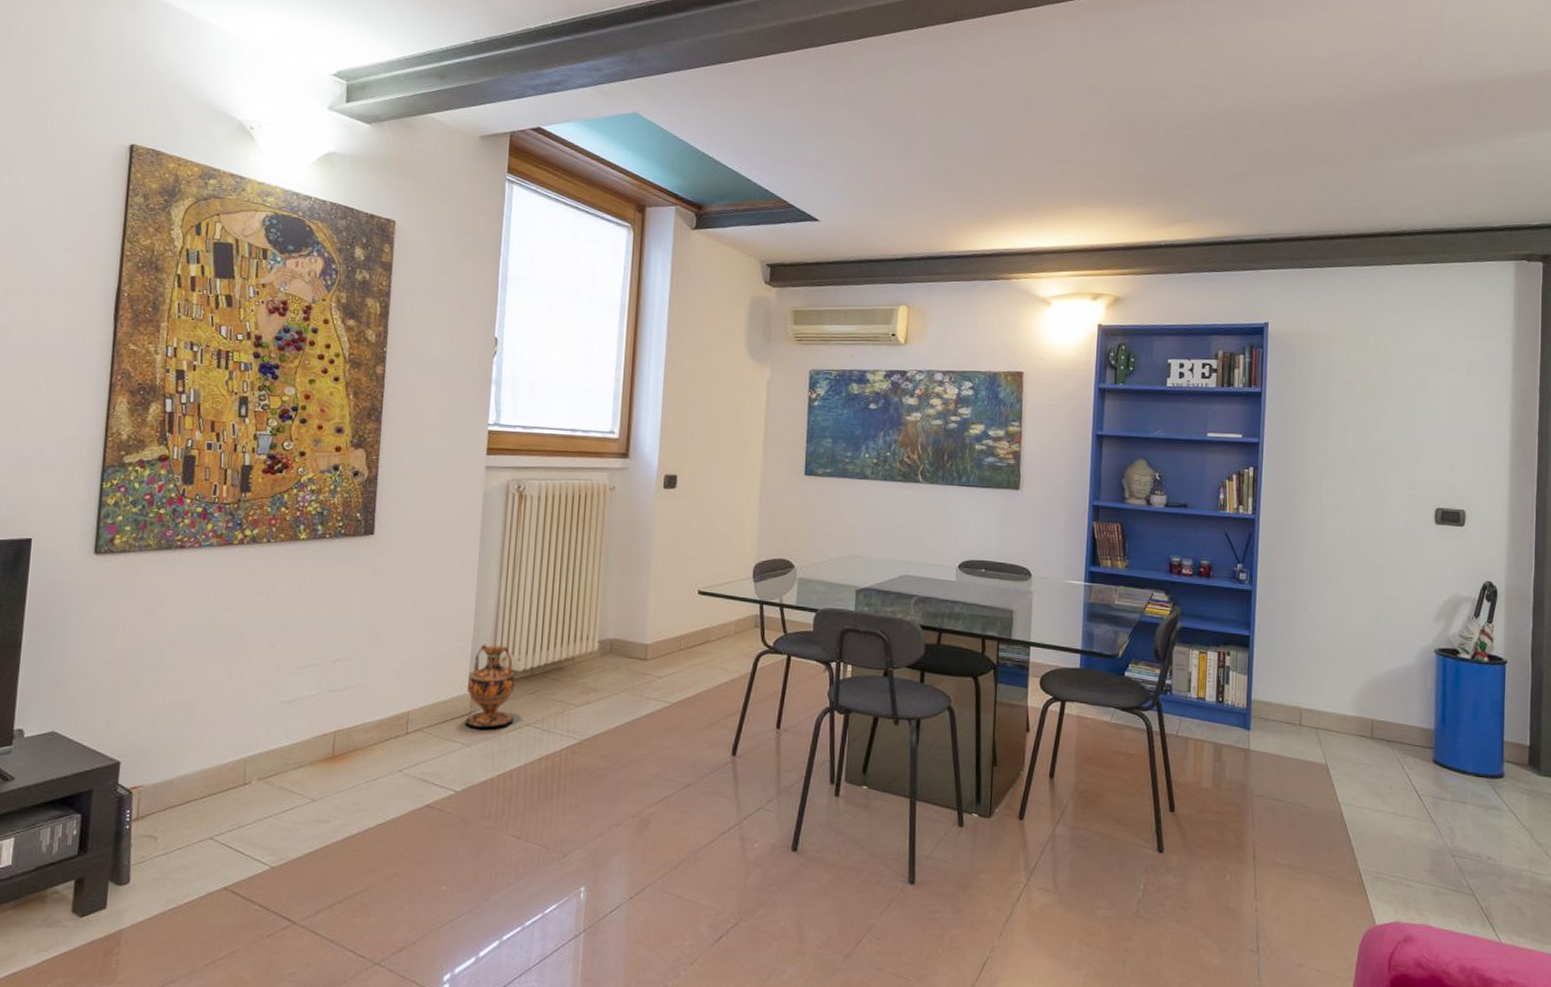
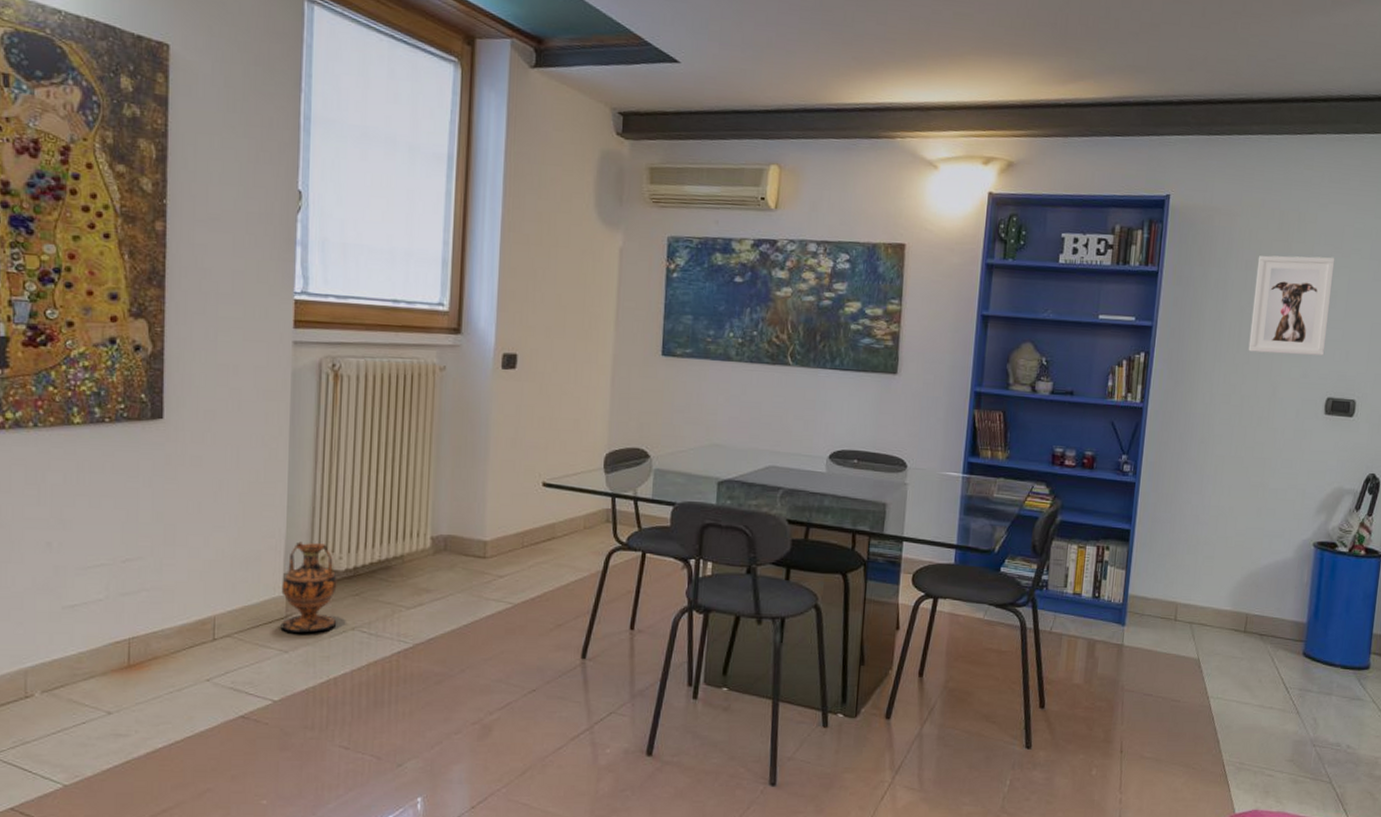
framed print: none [1354,375,1433,468] -> present [1248,255,1335,356]

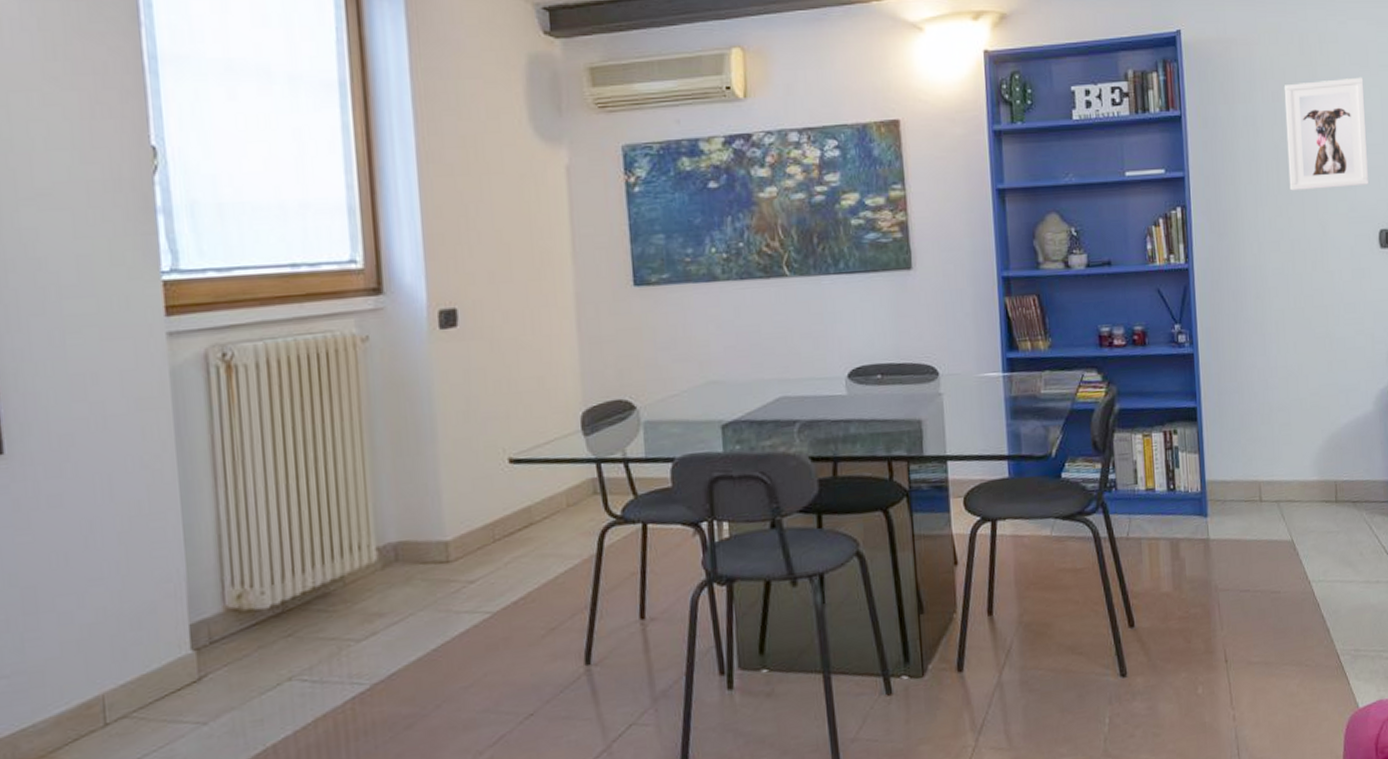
vase: present [280,541,337,633] -> none [189,578,268,698]

